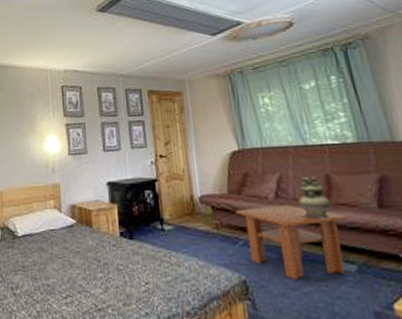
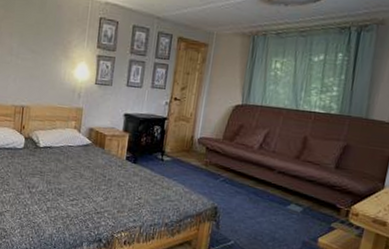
coffee table: present [235,204,349,281] -> none [224,153,310,213]
decorative urn: present [299,177,332,220] -> none [275,136,301,171]

